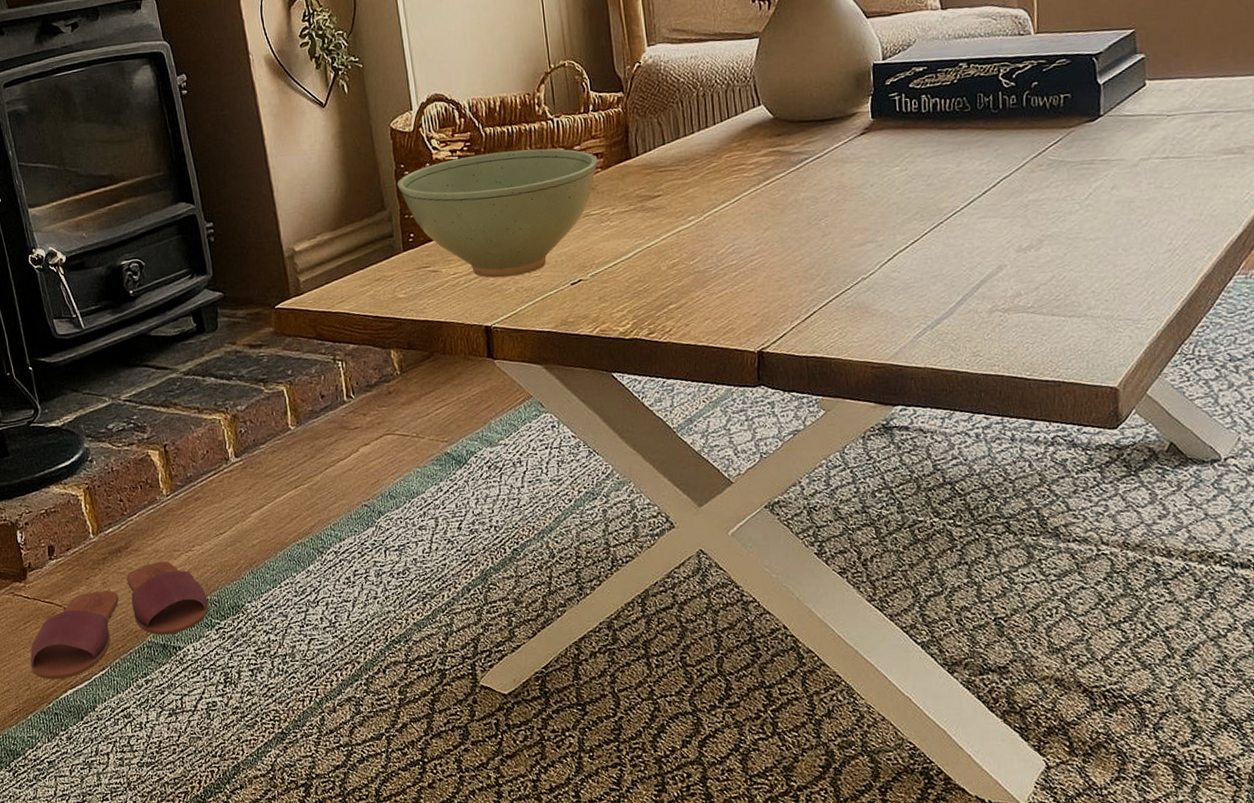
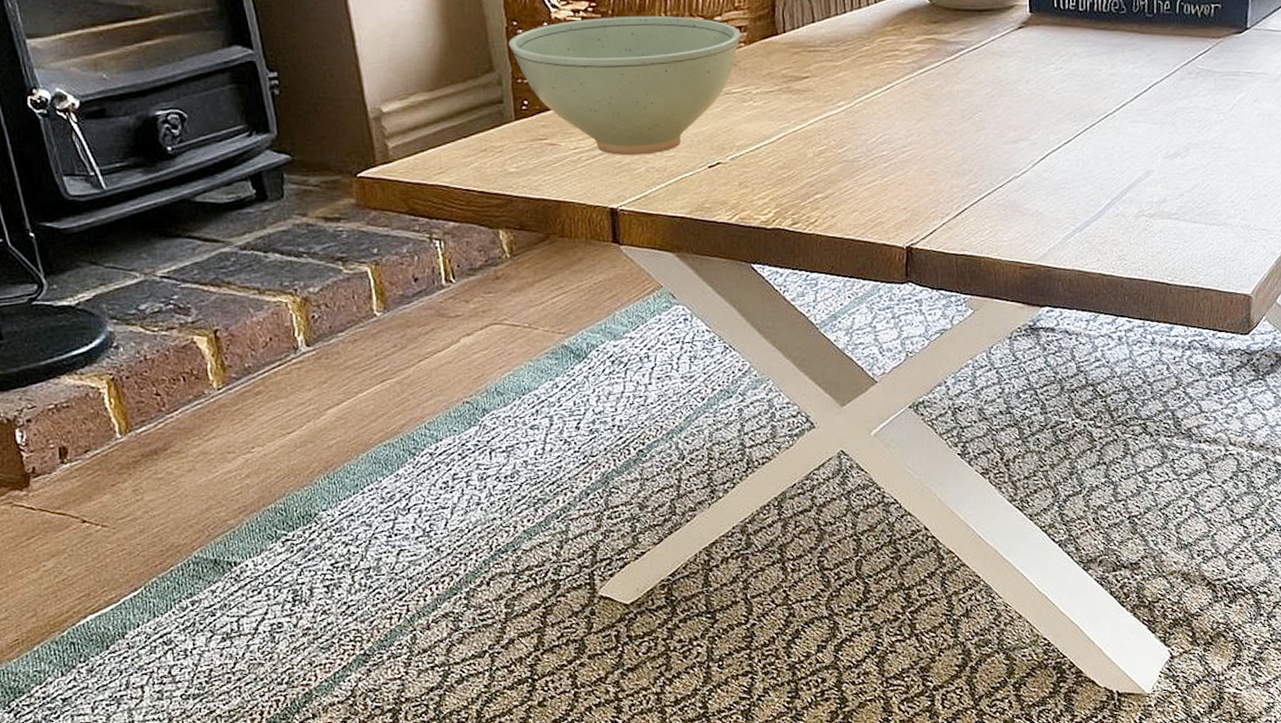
slippers: present [30,561,209,680] -> none [36,464,273,604]

